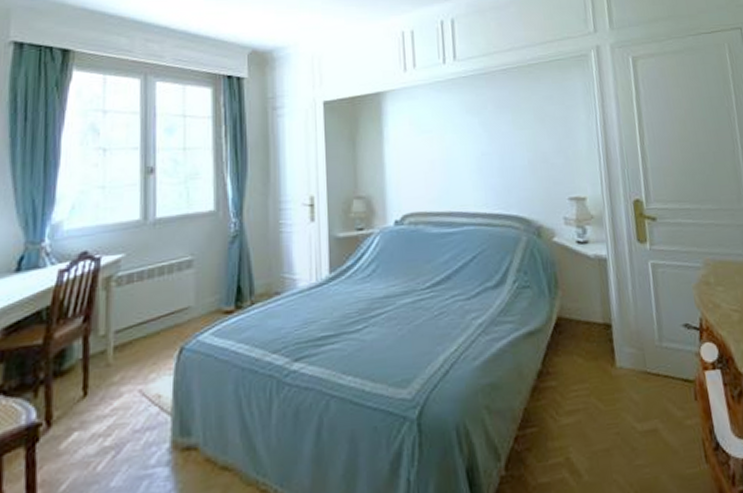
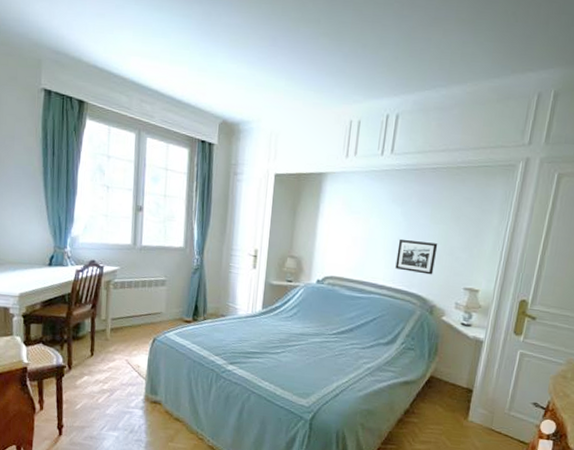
picture frame: none [483,151,530,190] -> present [395,240,438,275]

